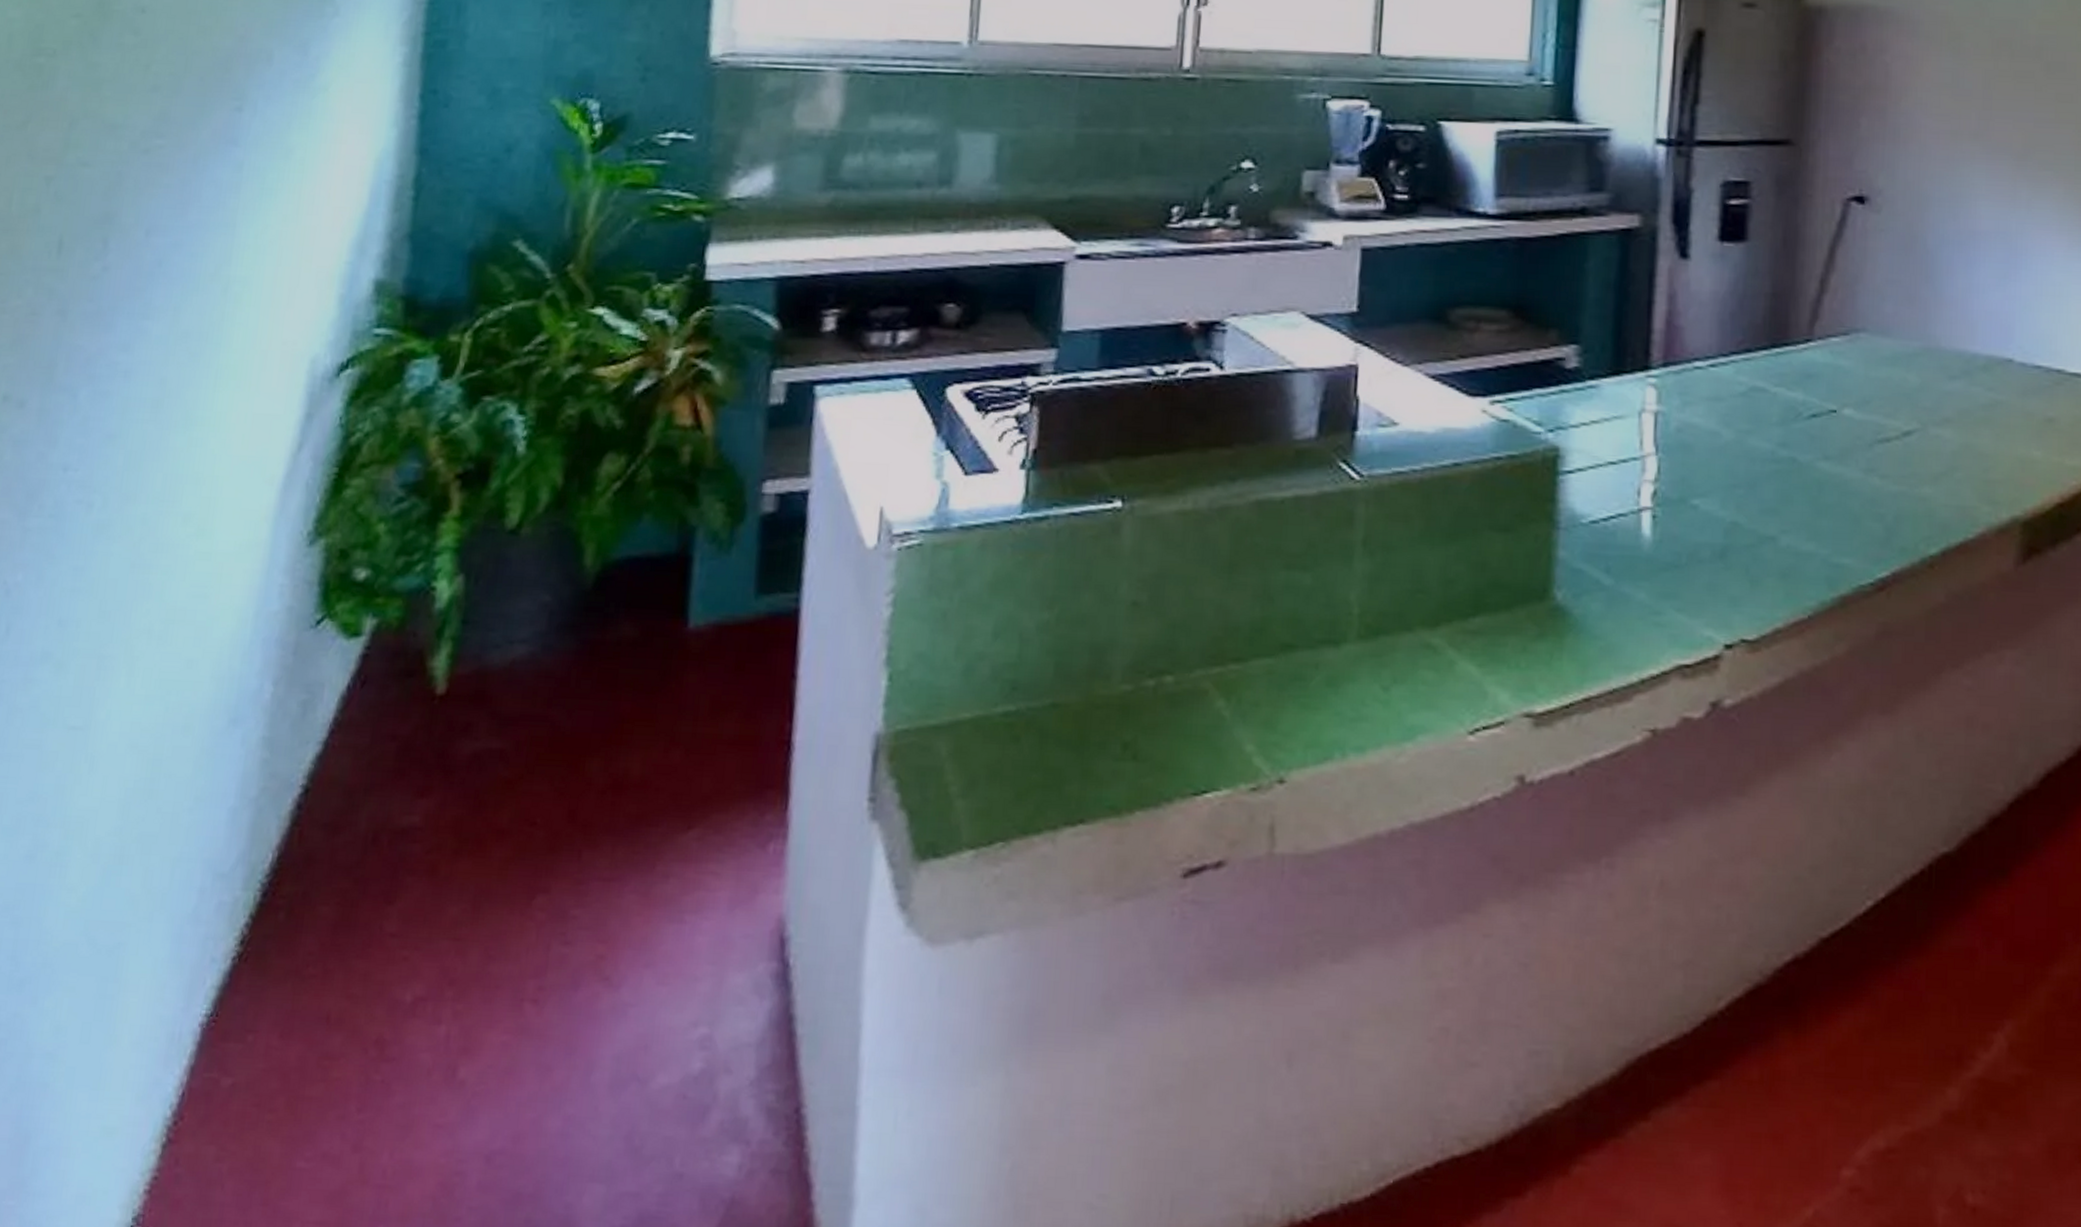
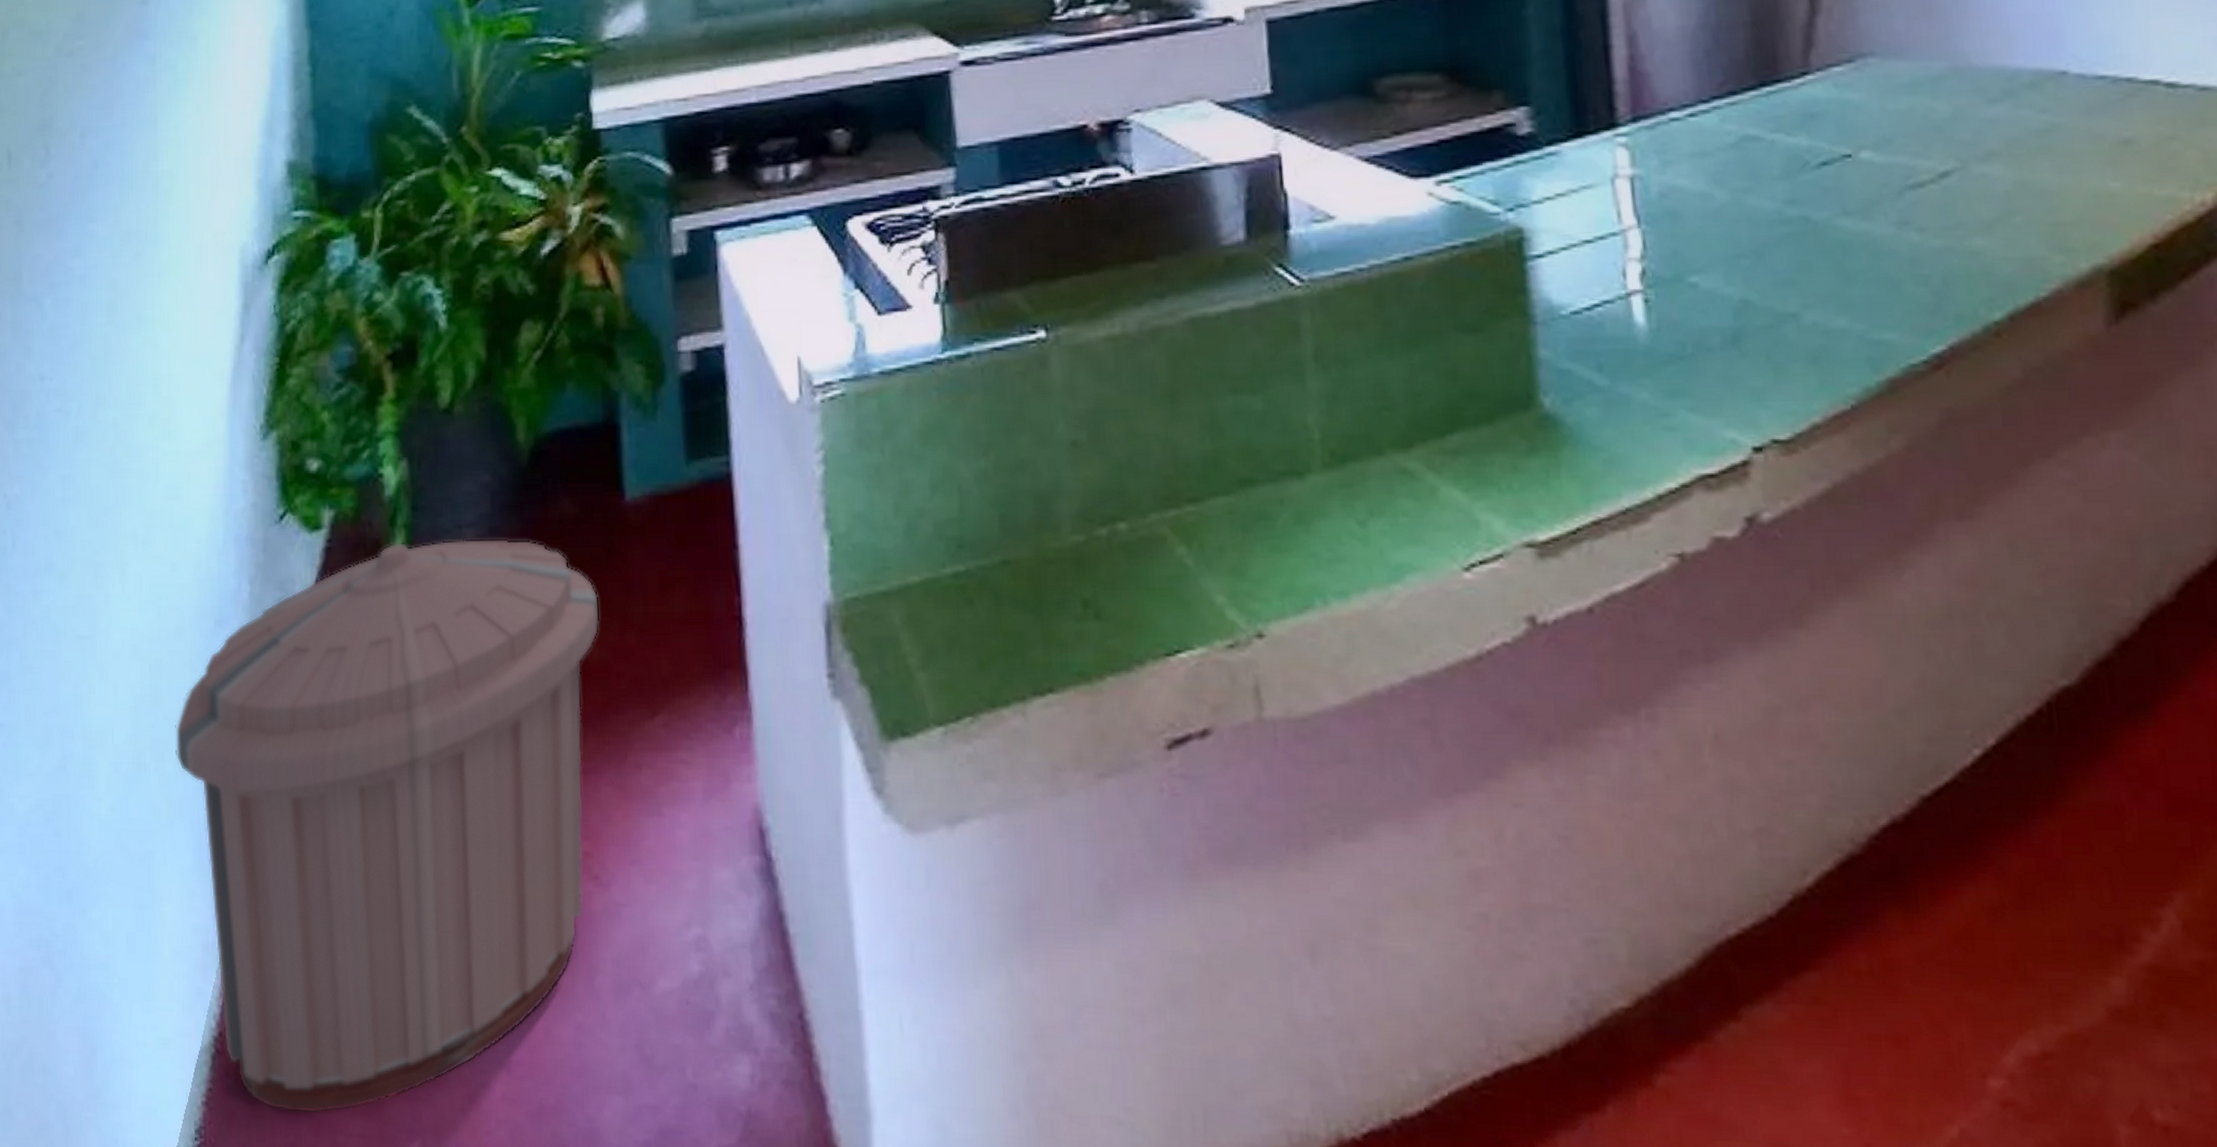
trash can: none [165,654,647,1202] -> present [175,538,599,1114]

